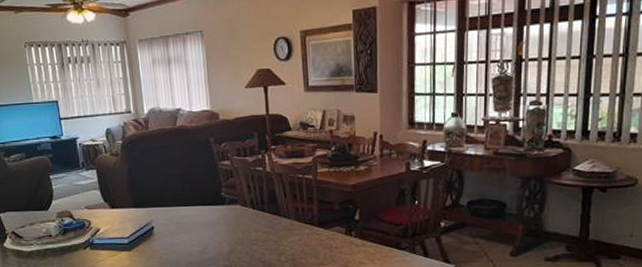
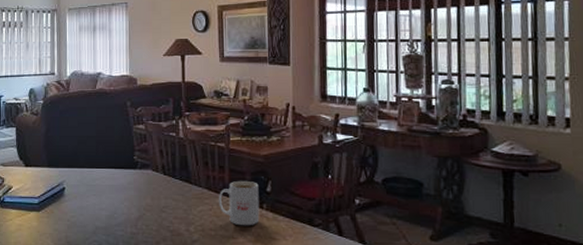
mug: none [307,210,349,253] -> present [218,180,260,226]

